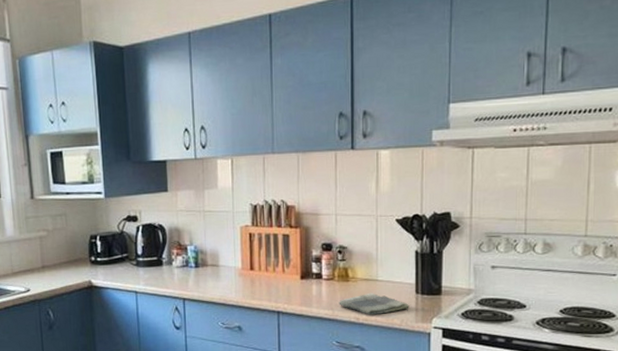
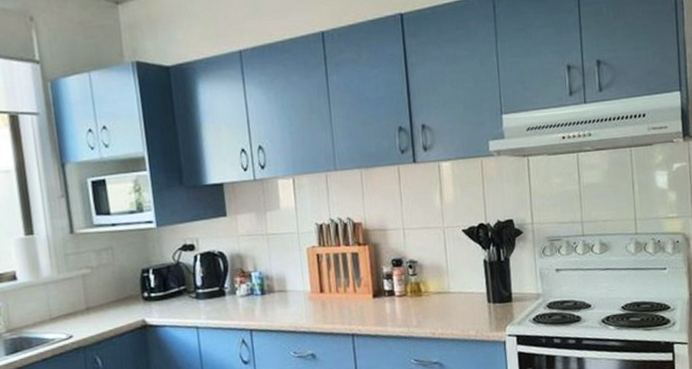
dish towel: present [339,292,409,315] -> none [413,305,483,329]

